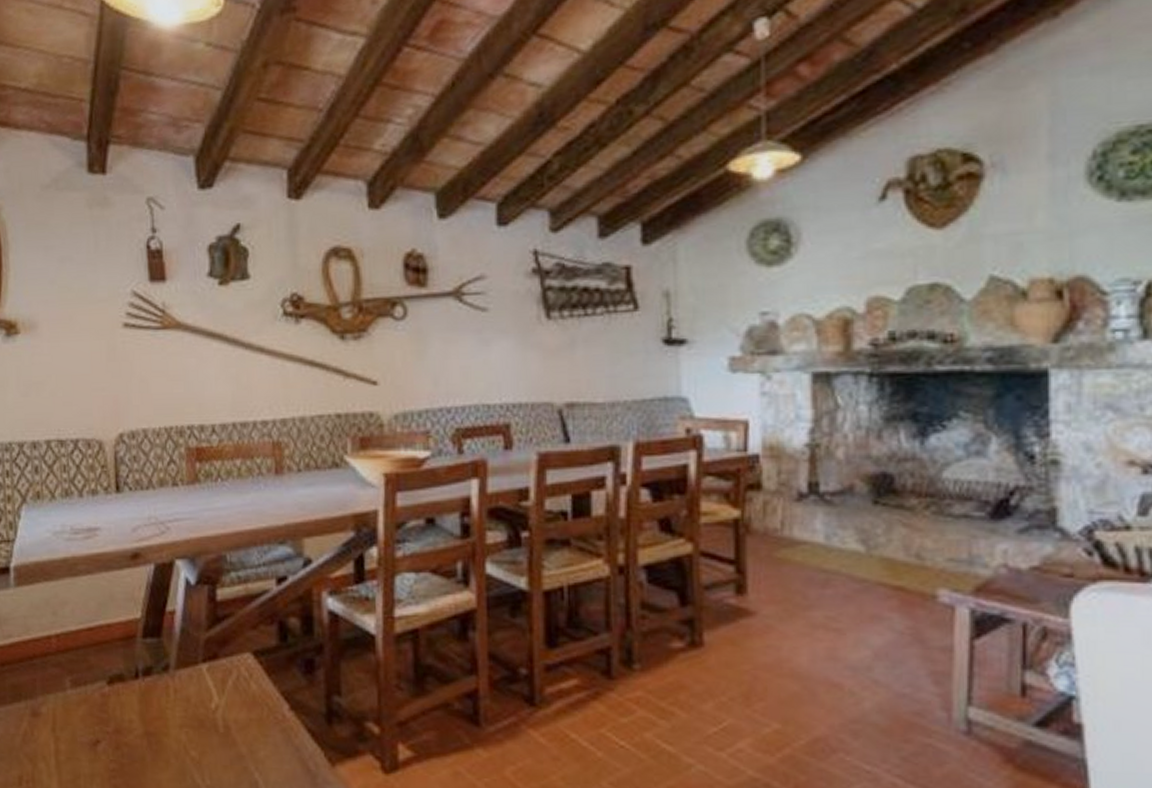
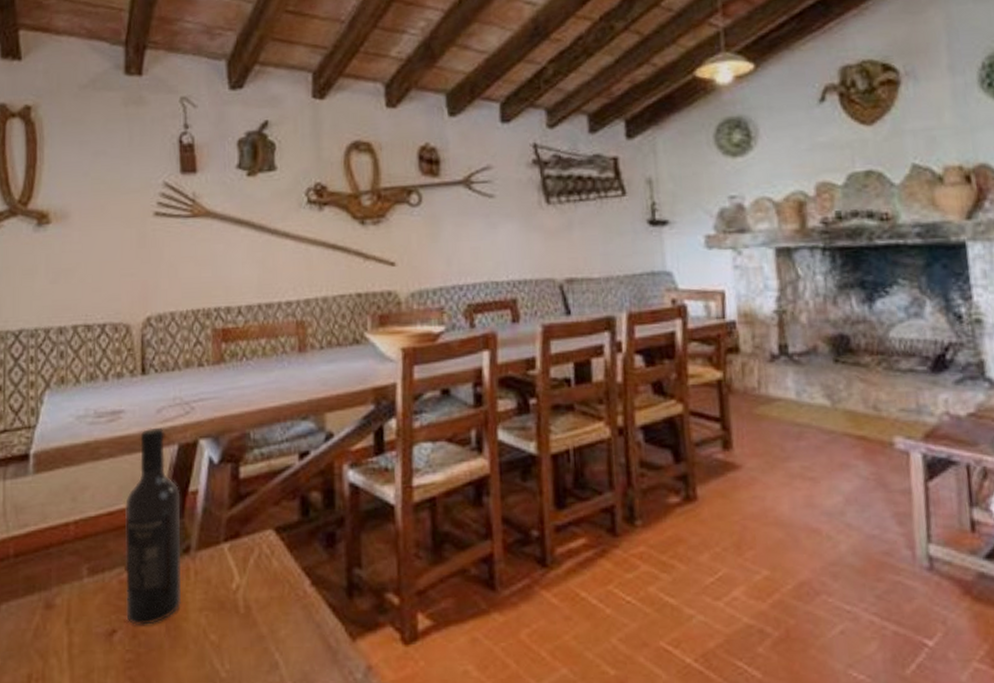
wine bottle: none [104,546,161,738] -> present [125,427,181,625]

